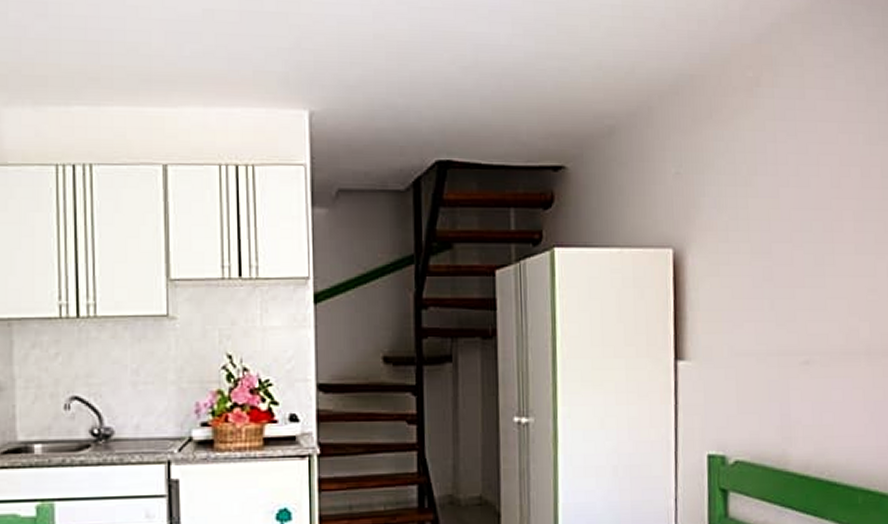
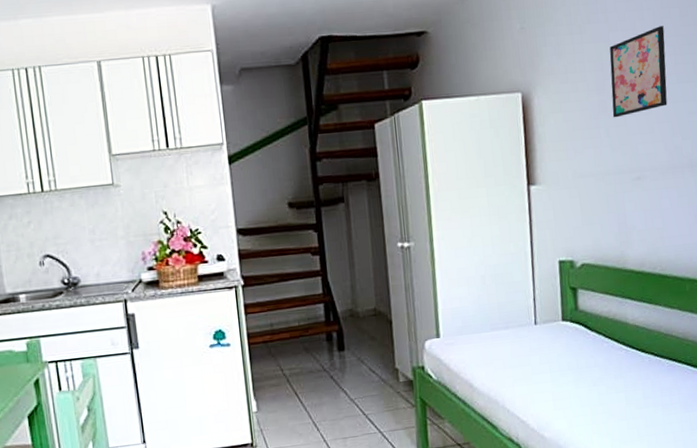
wall art: none [778,186,844,288] -> present [609,26,668,118]

